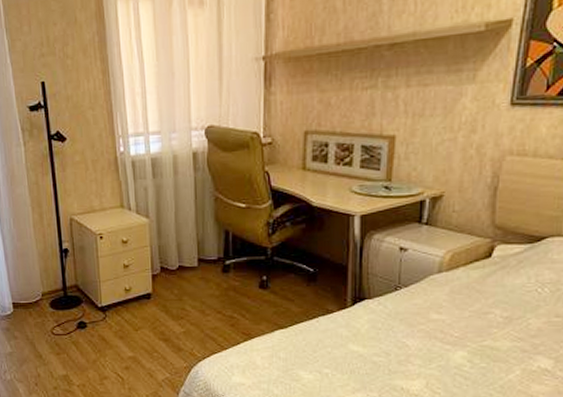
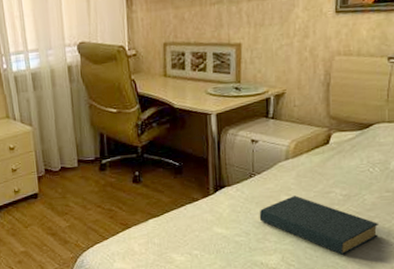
hardback book: none [402,314,543,385] -> present [259,196,378,255]

